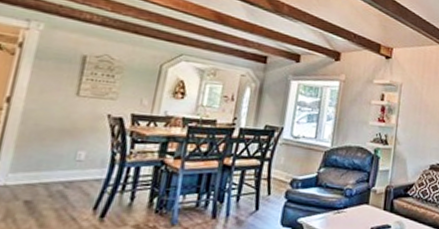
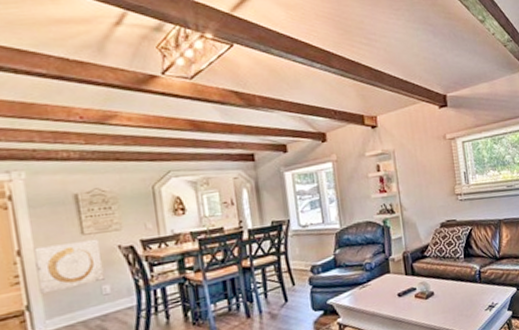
wall art: none [13,98,92,147] -> present [33,238,105,294]

